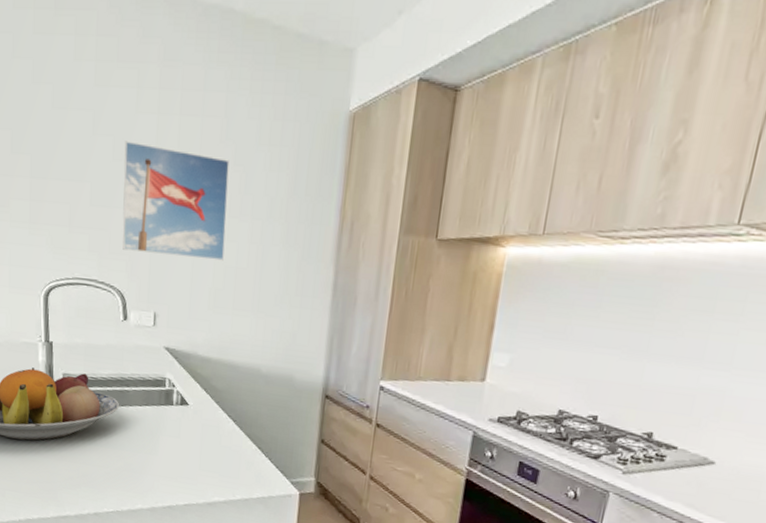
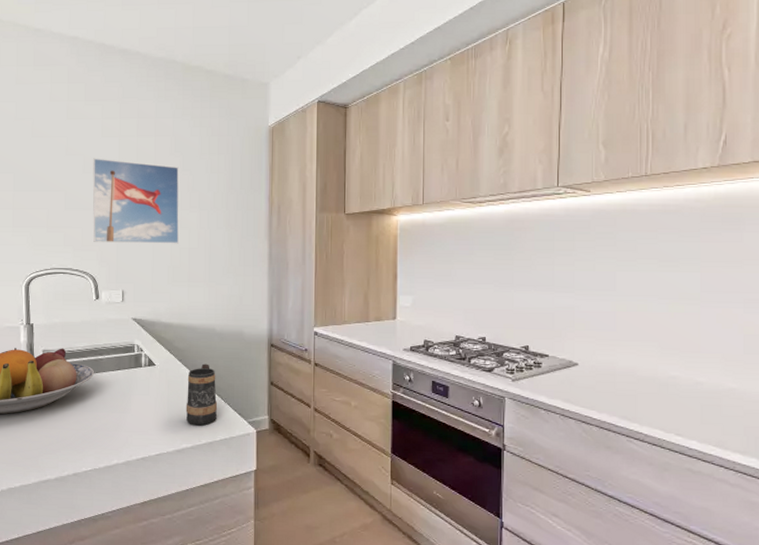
mug: none [220,409,258,480] -> present [185,363,218,426]

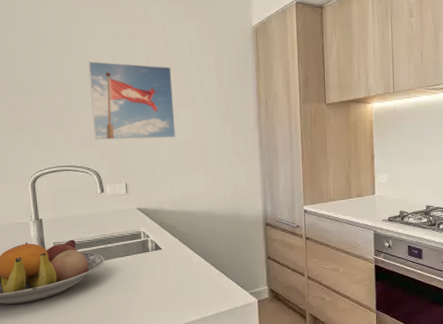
mug: present [185,363,218,426] -> none [192,244,222,300]

